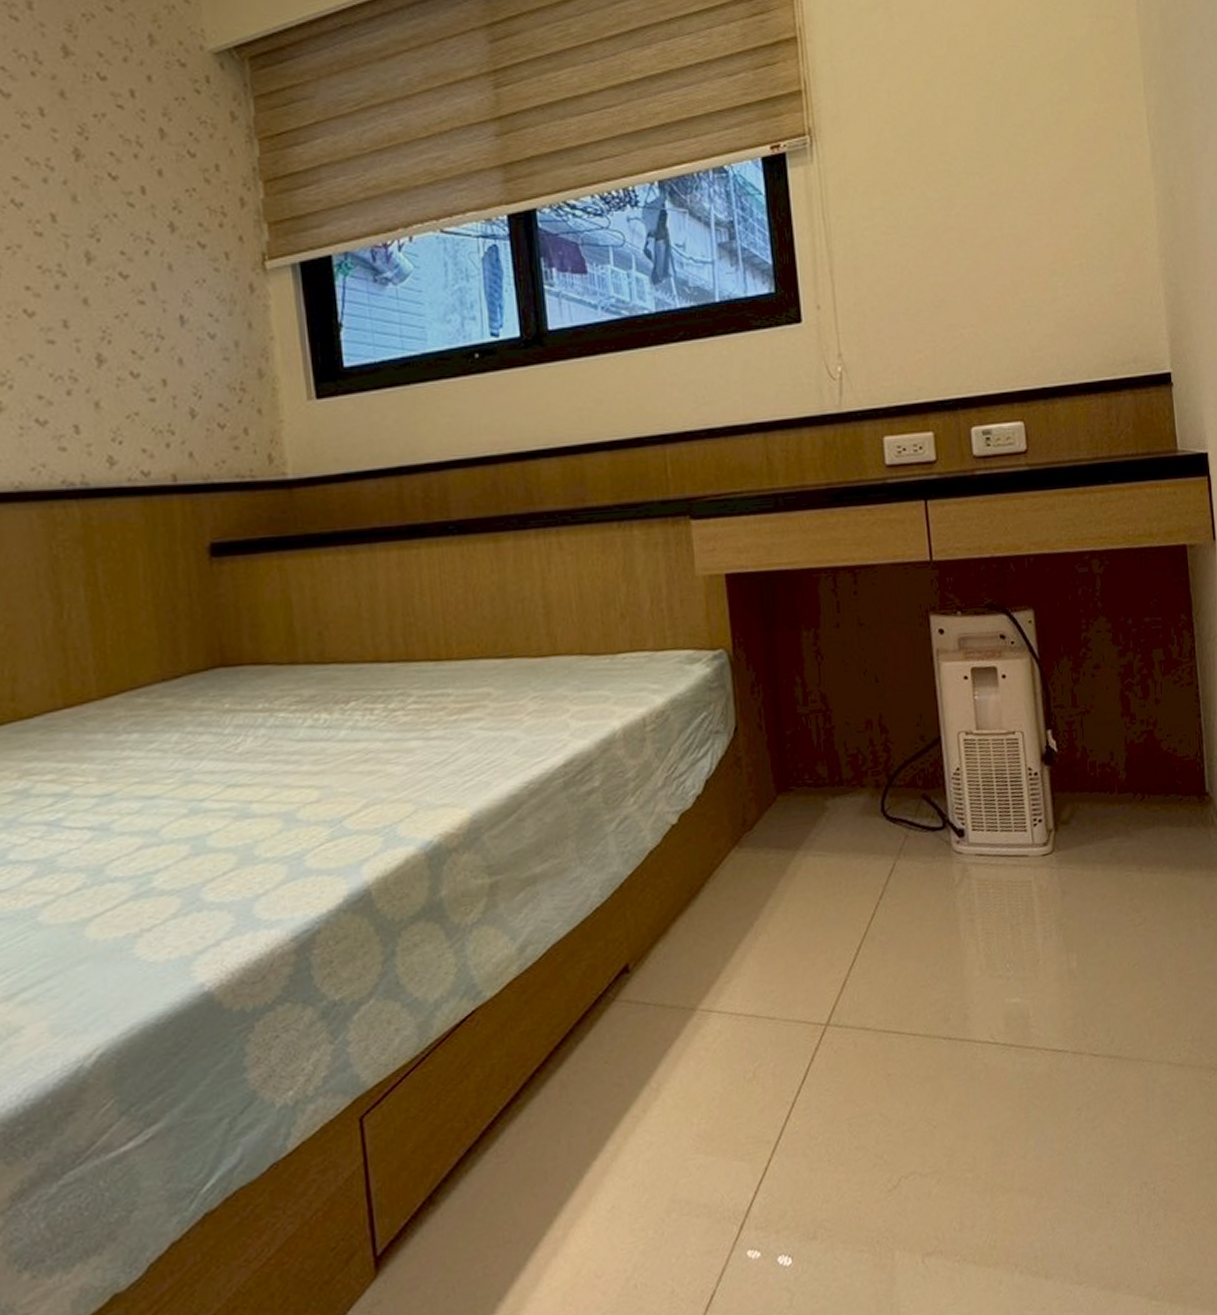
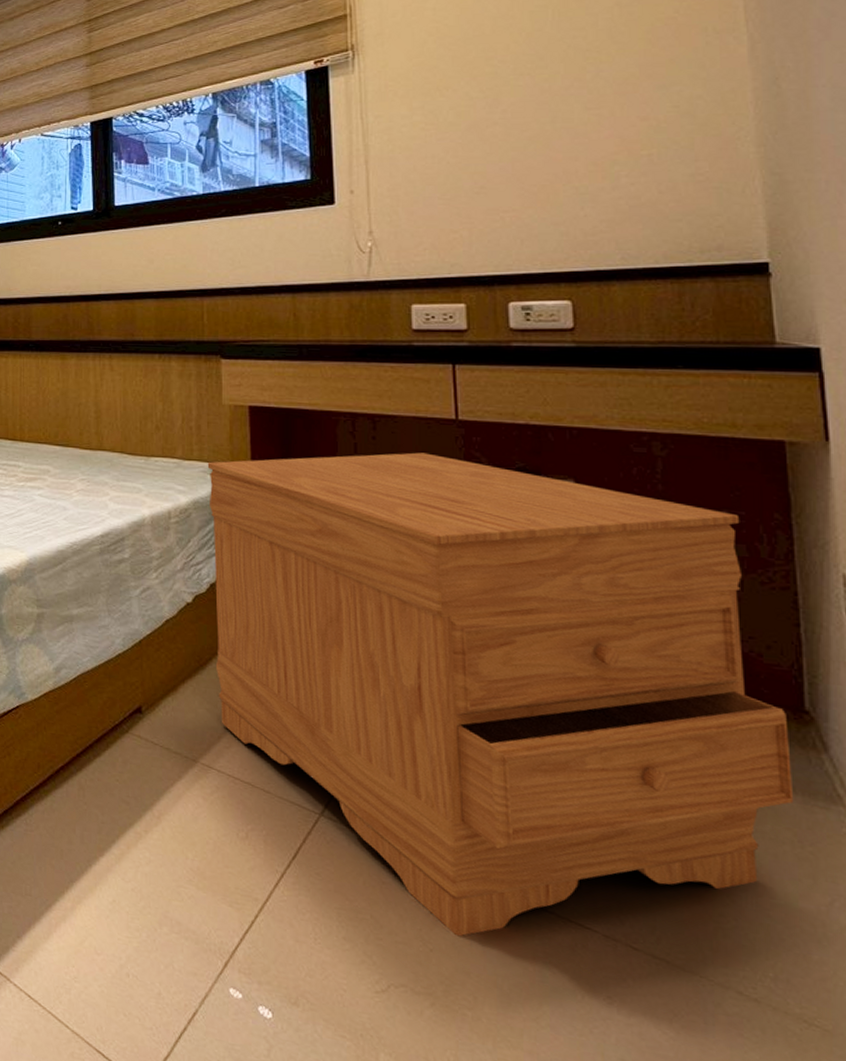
nightstand: none [683,601,1201,1103] -> present [207,452,794,937]

